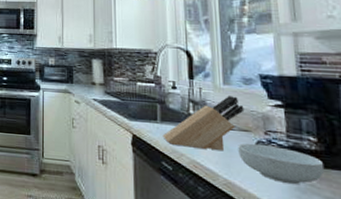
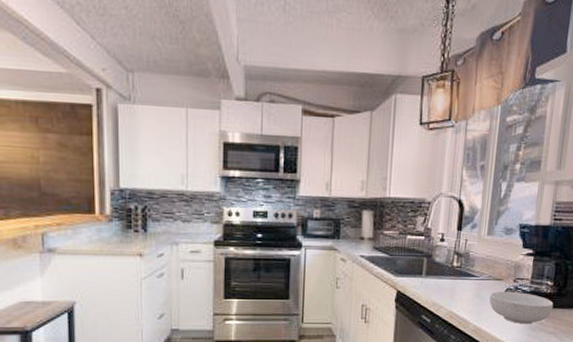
knife block: present [162,96,245,150] -> none [425,246,501,299]

